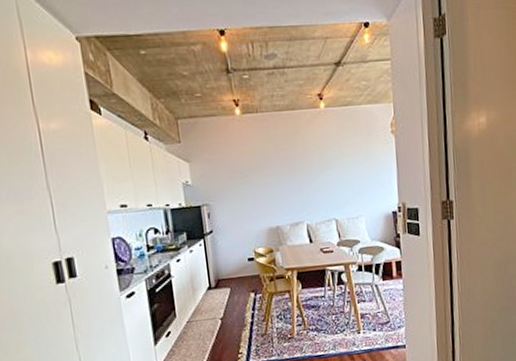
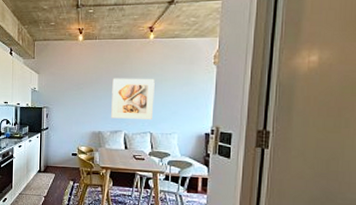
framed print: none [284,155,335,208] -> present [111,78,155,119]

